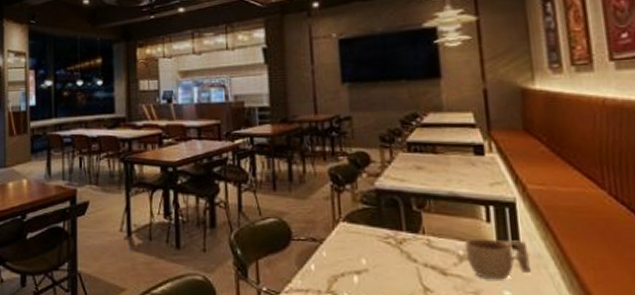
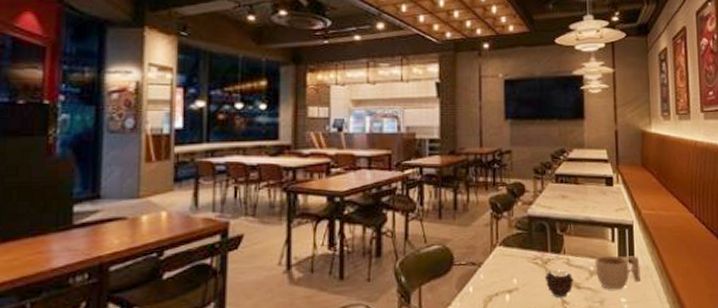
candle: none [400,251,438,285] -> present [544,269,574,298]

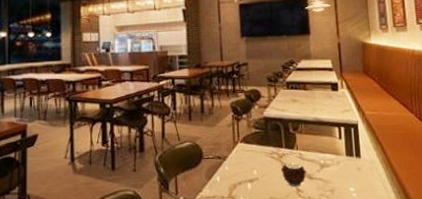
cup: present [594,255,642,290] -> none [324,151,368,181]

